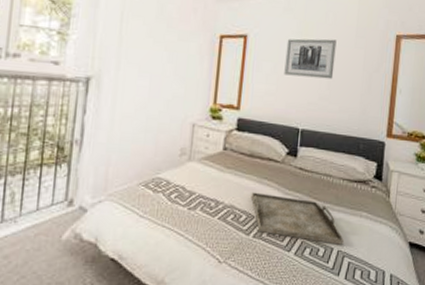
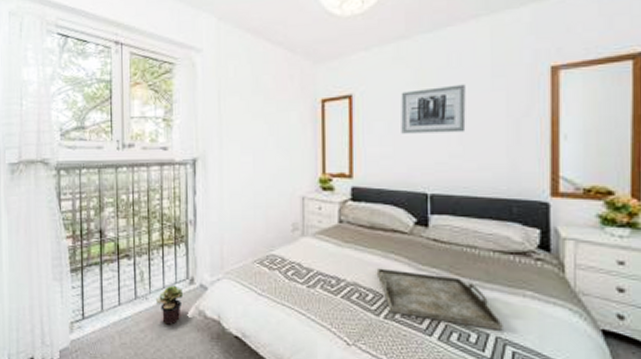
potted plant: none [27,207,59,250] -> present [156,285,183,325]

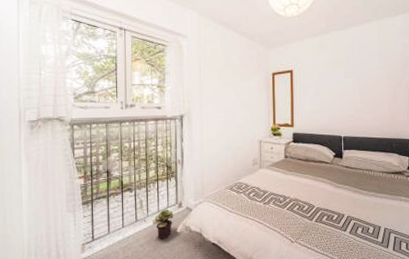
serving tray: present [376,268,503,331] -> none [310,188,388,224]
wall art: present [401,84,466,134] -> none [324,64,364,97]

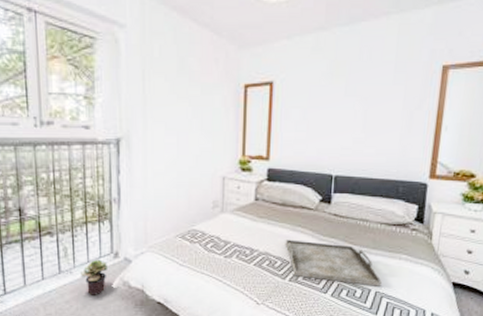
serving tray: none [310,188,388,224] -> present [285,239,382,286]

